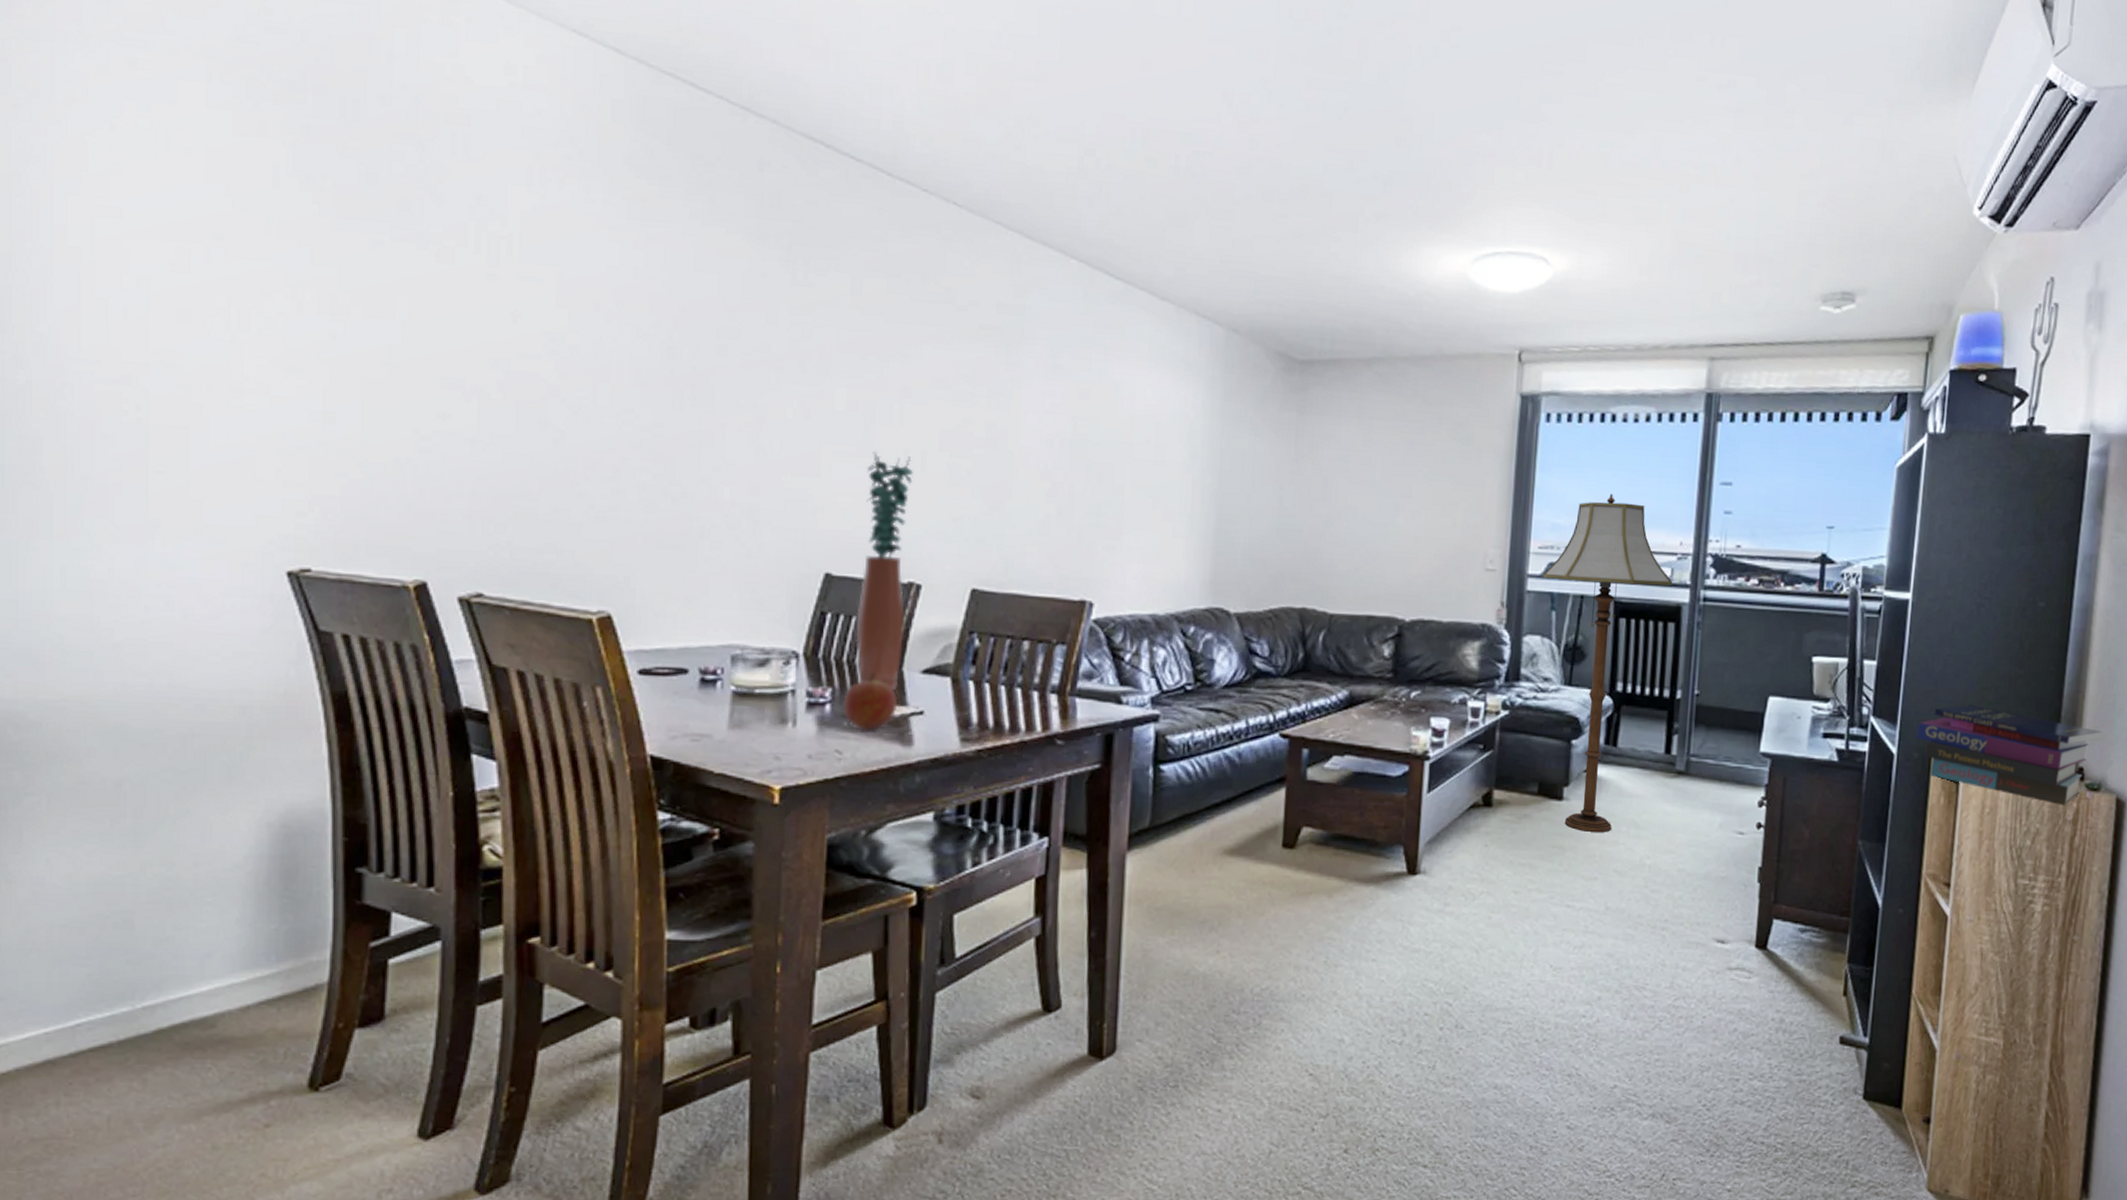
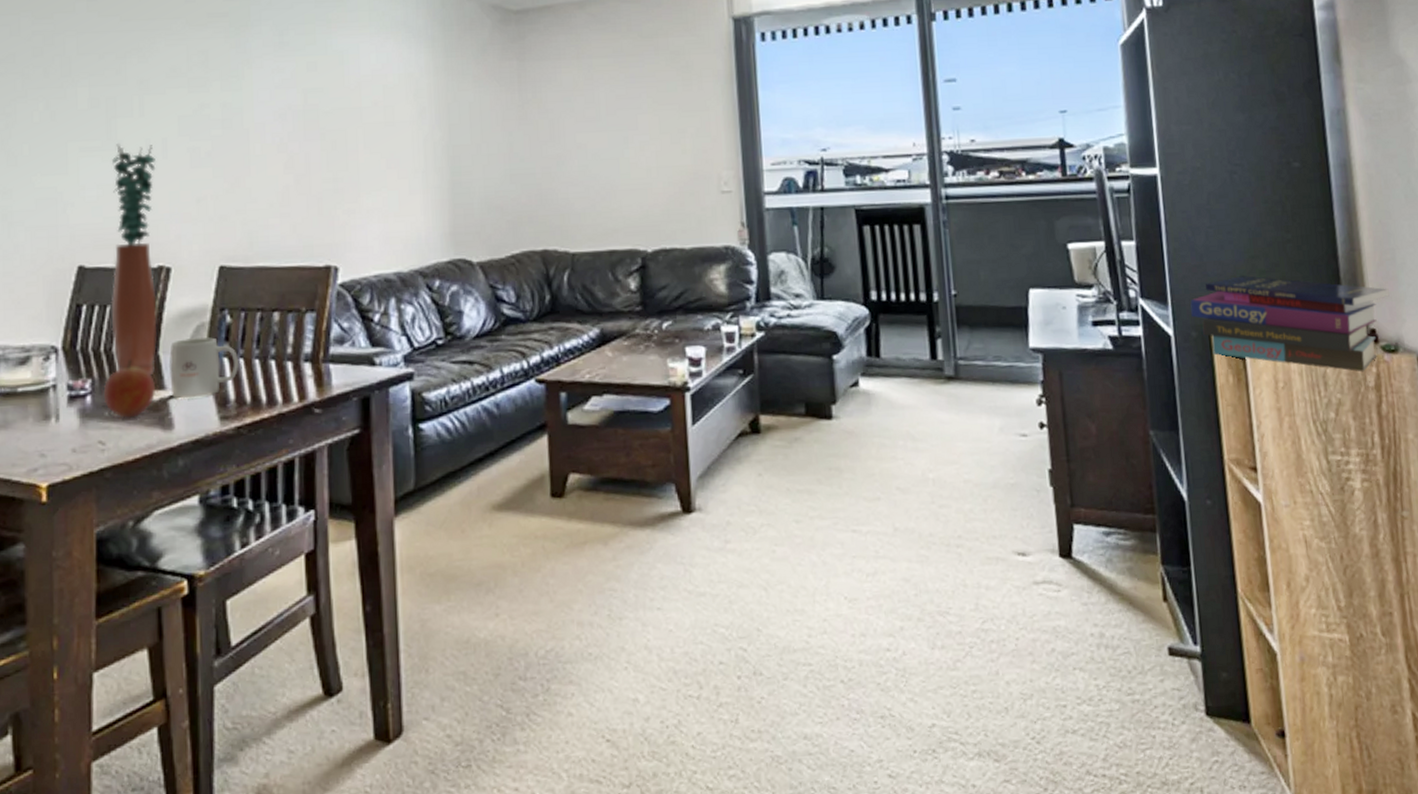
mug: none [913,658,985,718] -> present [169,337,239,399]
floor lamp: present [1543,493,1673,833] -> none [780,102,912,450]

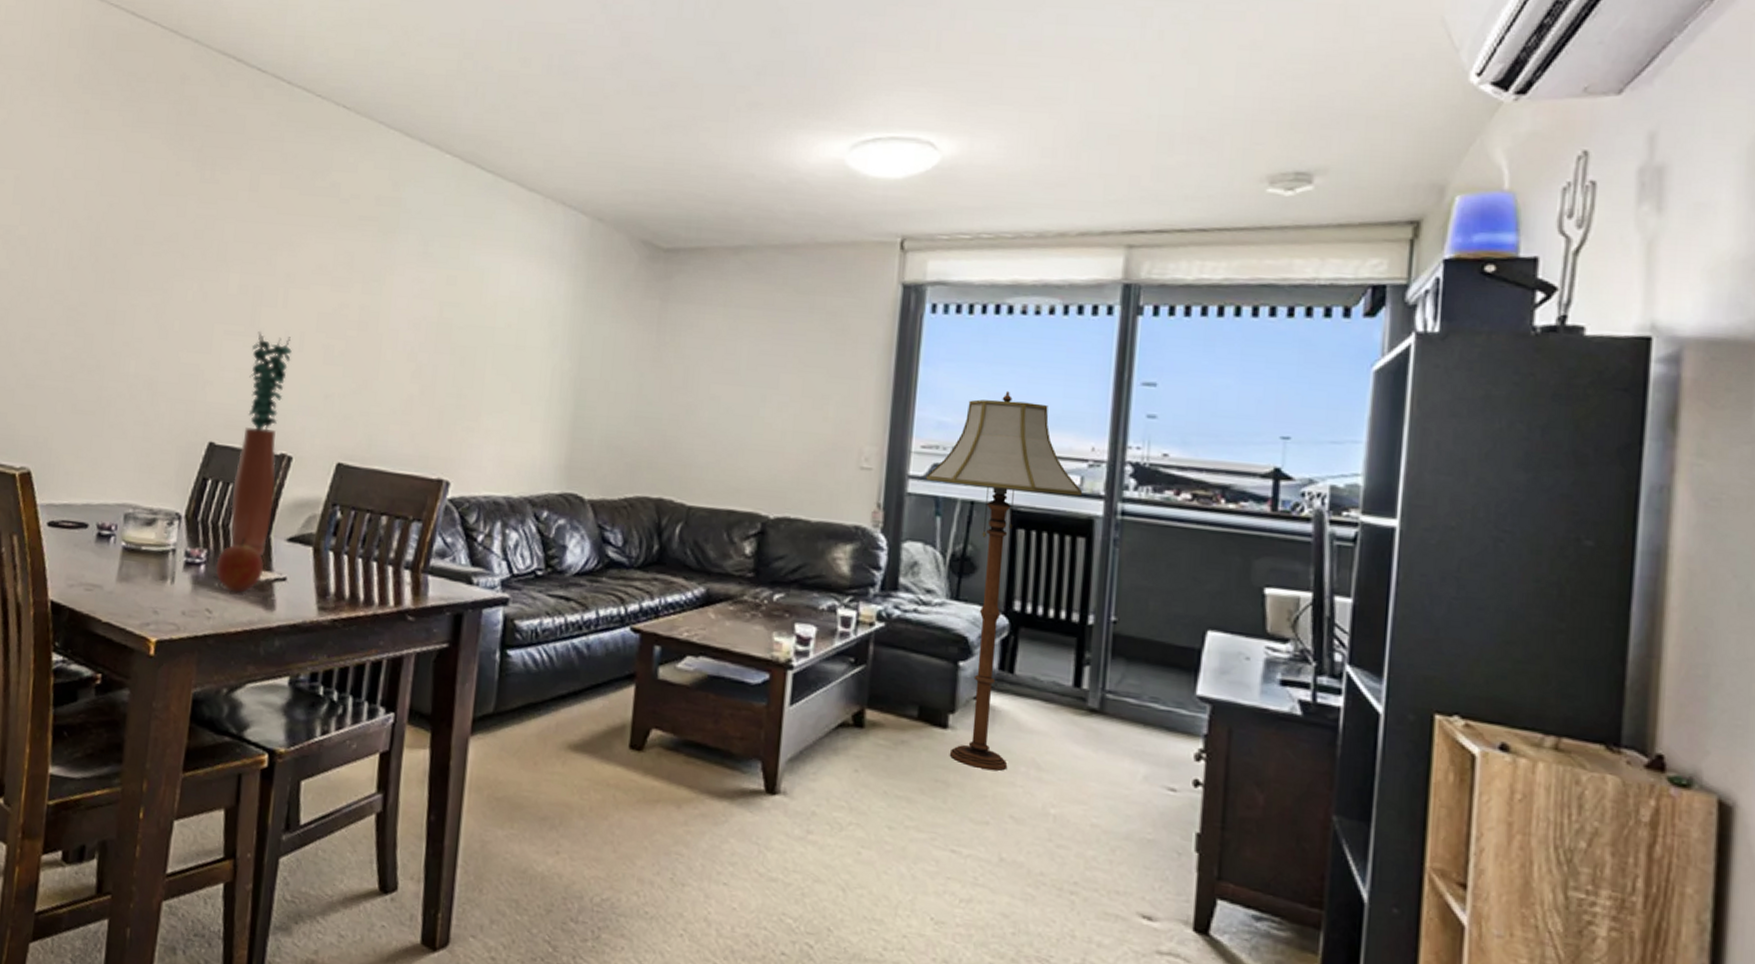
mug: present [169,337,239,399] -> none [277,527,344,586]
floor lamp: none [780,102,912,450] -> present [926,391,1083,771]
books: present [1190,275,1390,372] -> none [1412,661,1693,803]

